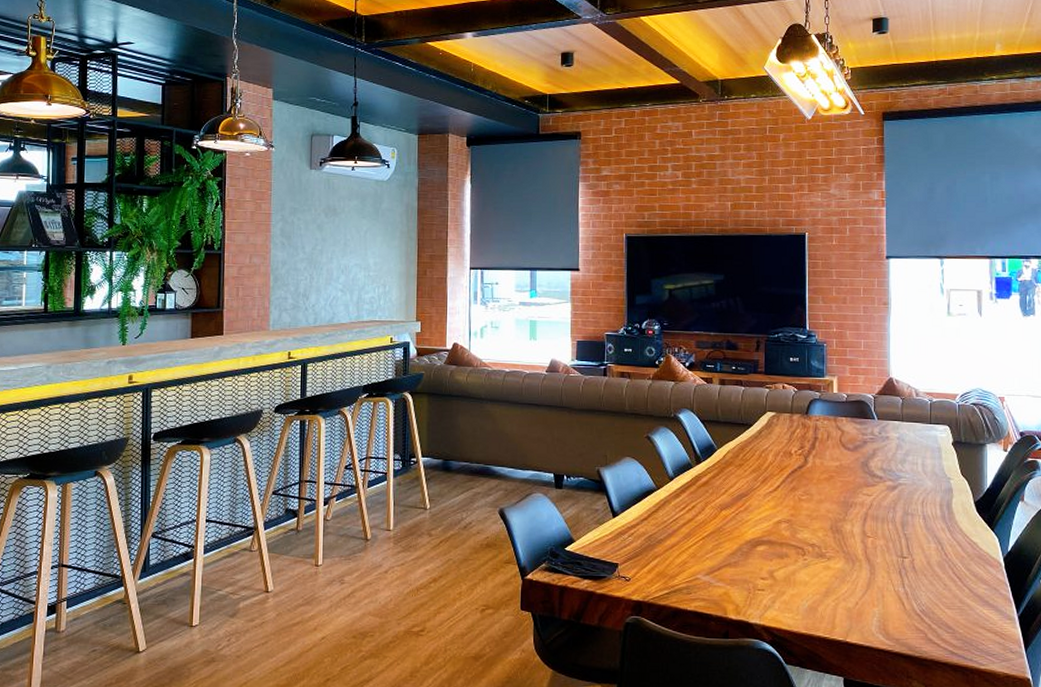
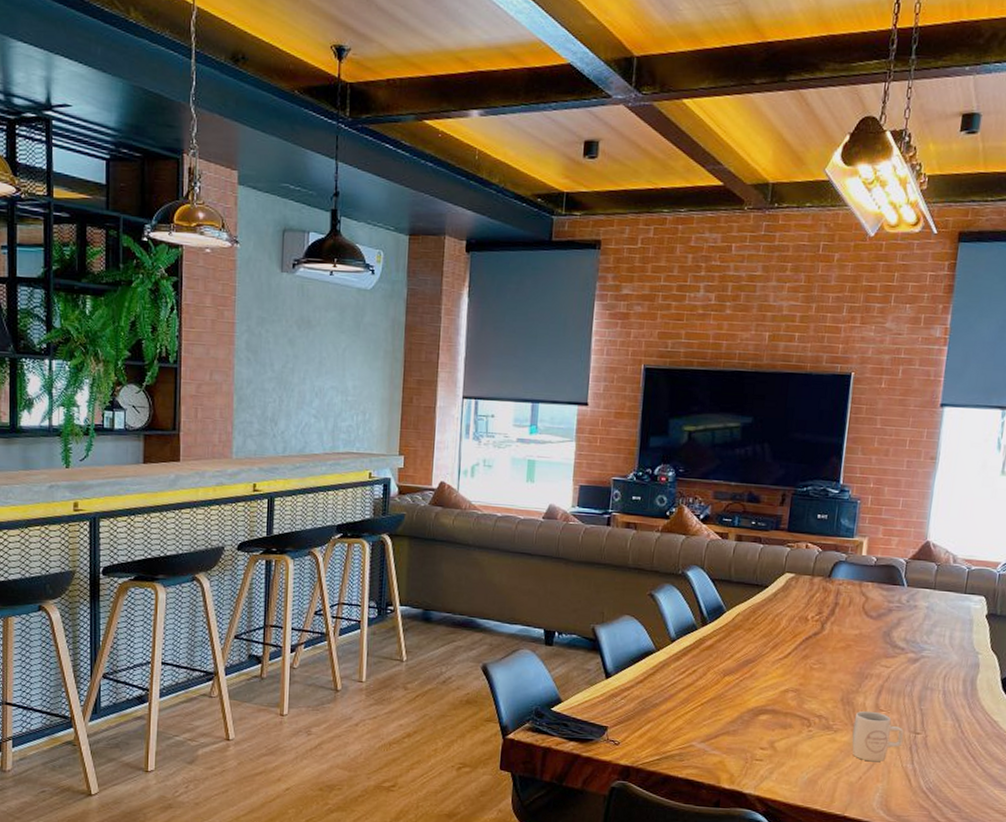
mug: none [845,537,892,587] -> present [851,710,905,762]

